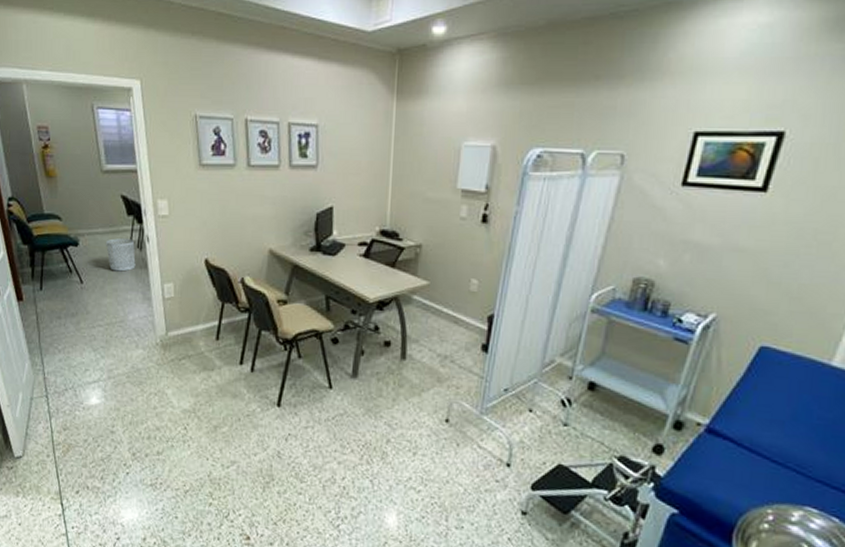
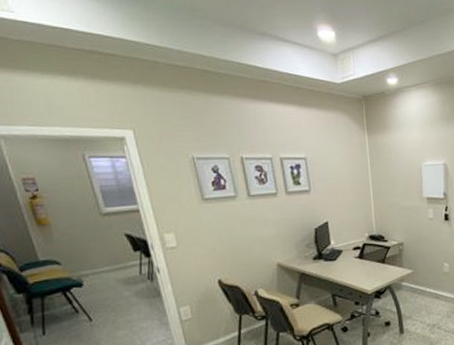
waste bin: present [106,238,136,272] -> none [114,272,148,304]

